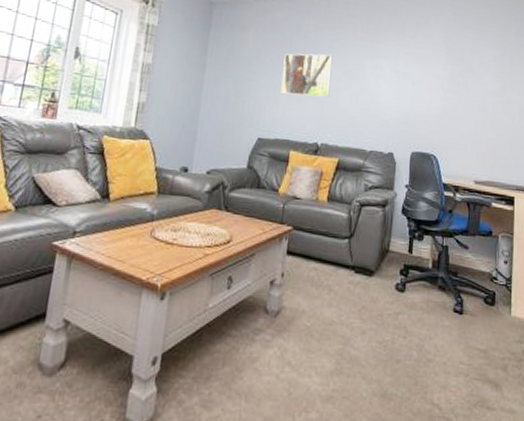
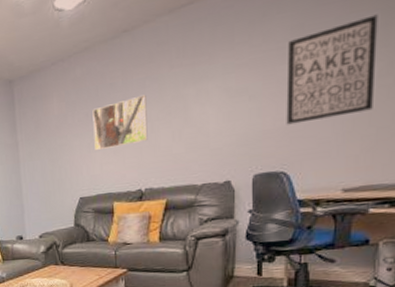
wall art: none [437,46,497,119] -> present [286,14,378,125]

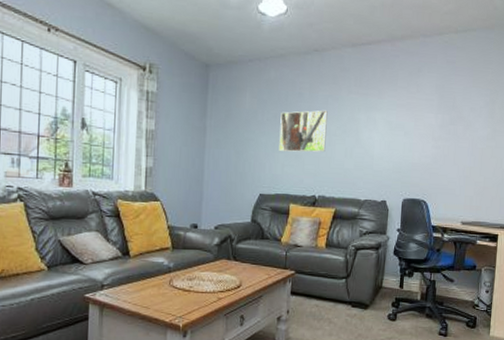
wall art: present [286,14,378,125] -> none [428,92,489,164]

